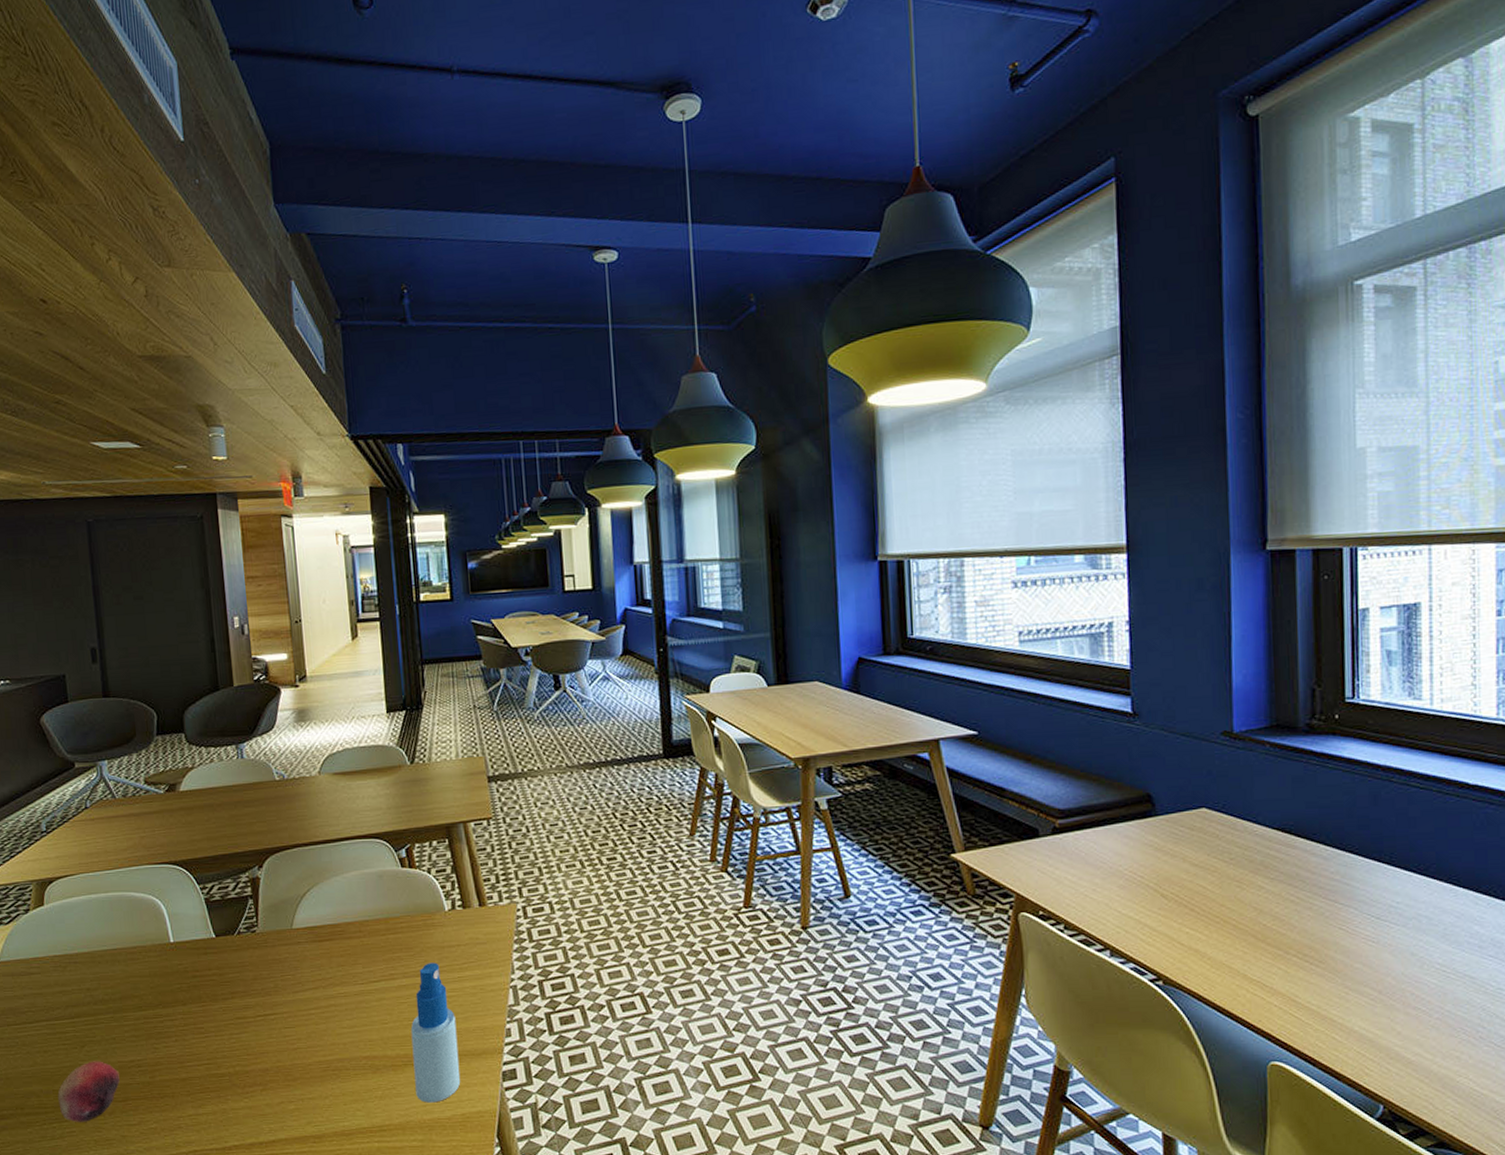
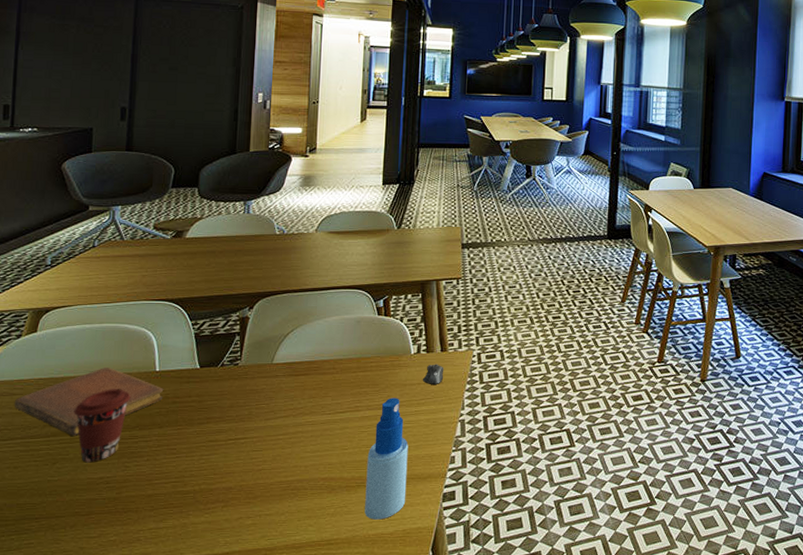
notebook: none [33,941,182,1018] -> present [14,368,164,437]
fruit: present [57,1061,120,1122] -> none [20,477,87,534]
coffee cup: none [93,964,149,1045] -> present [74,389,131,463]
computer mouse: none [462,921,486,945] -> present [423,364,444,384]

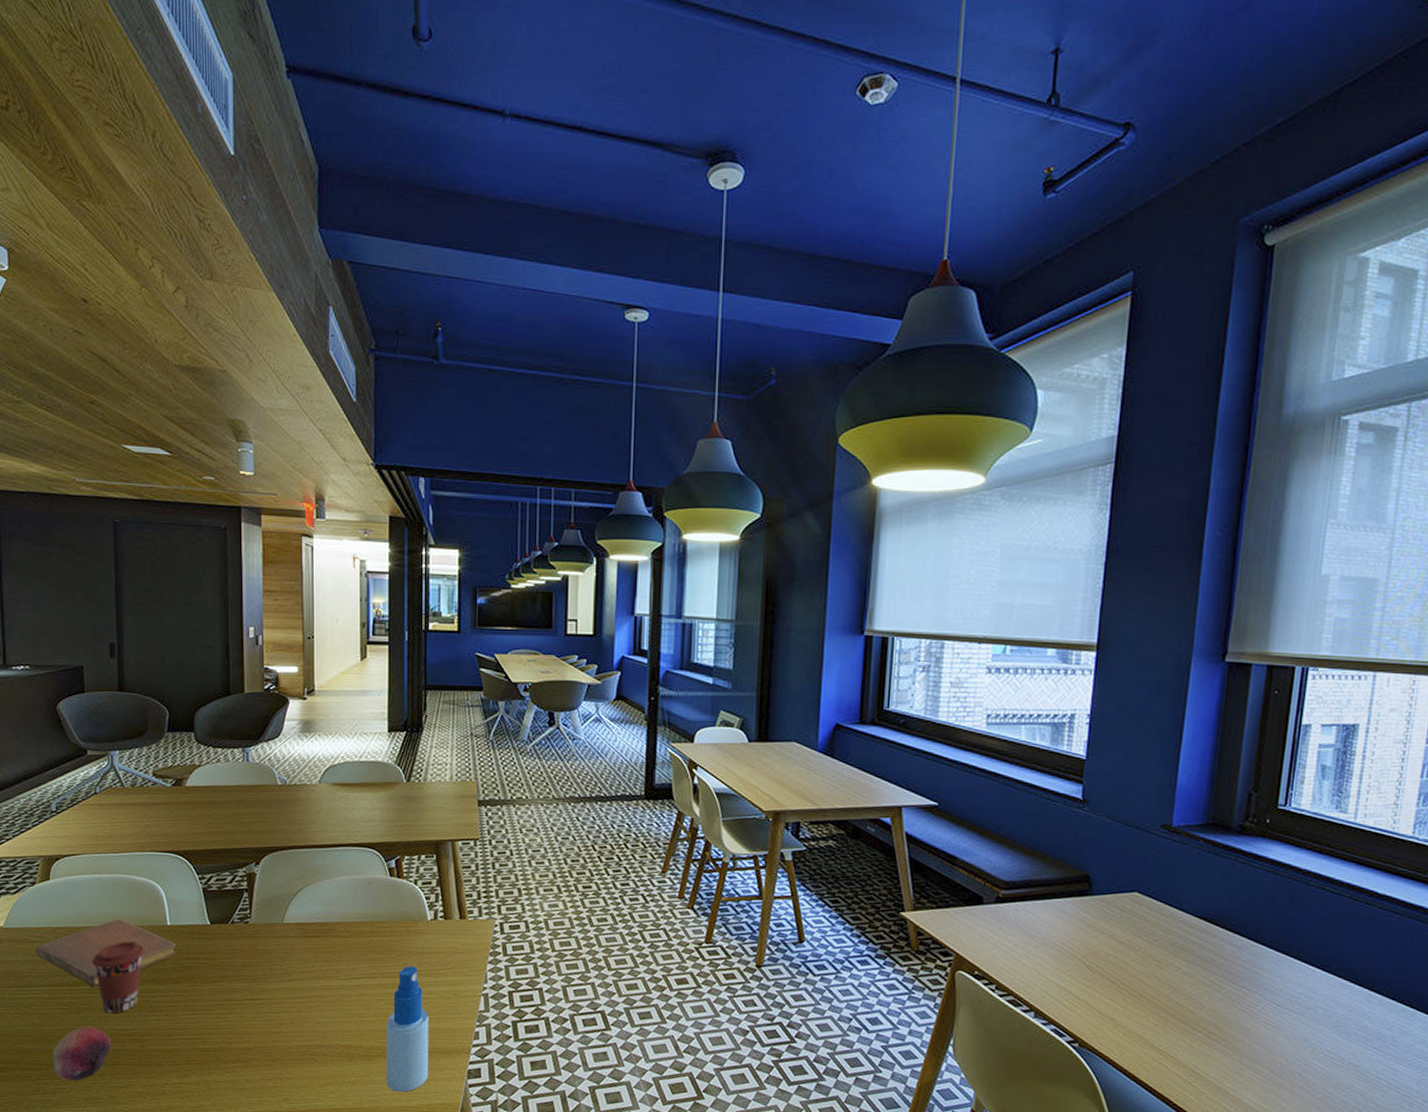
fruit: none [20,477,87,534] -> present [52,1026,111,1081]
computer mouse: present [423,364,444,384] -> none [442,932,464,954]

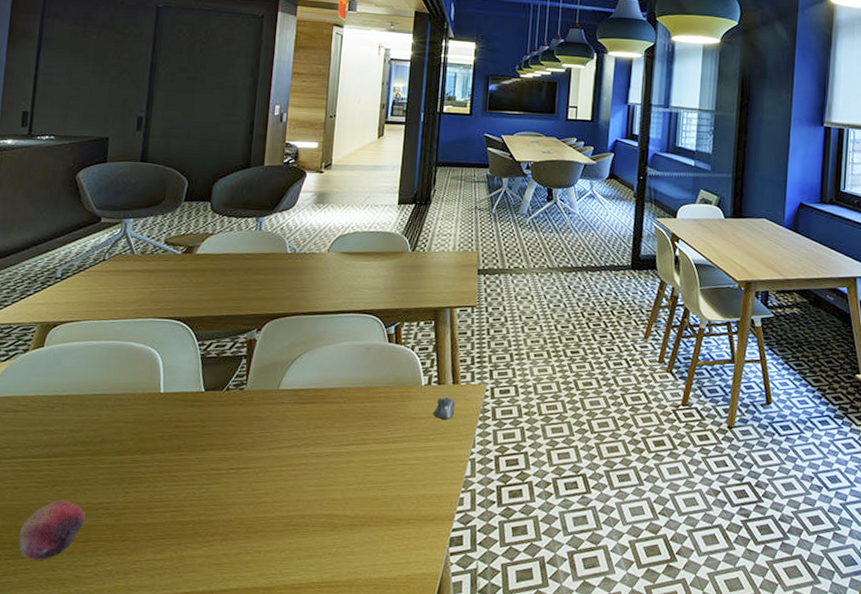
notebook: present [35,919,177,987] -> none [17,387,168,458]
coffee cup: present [92,941,145,1014] -> none [76,409,134,487]
spray bottle: present [386,966,429,1092] -> none [367,431,416,563]
computer mouse: none [442,932,464,954] -> present [433,397,456,419]

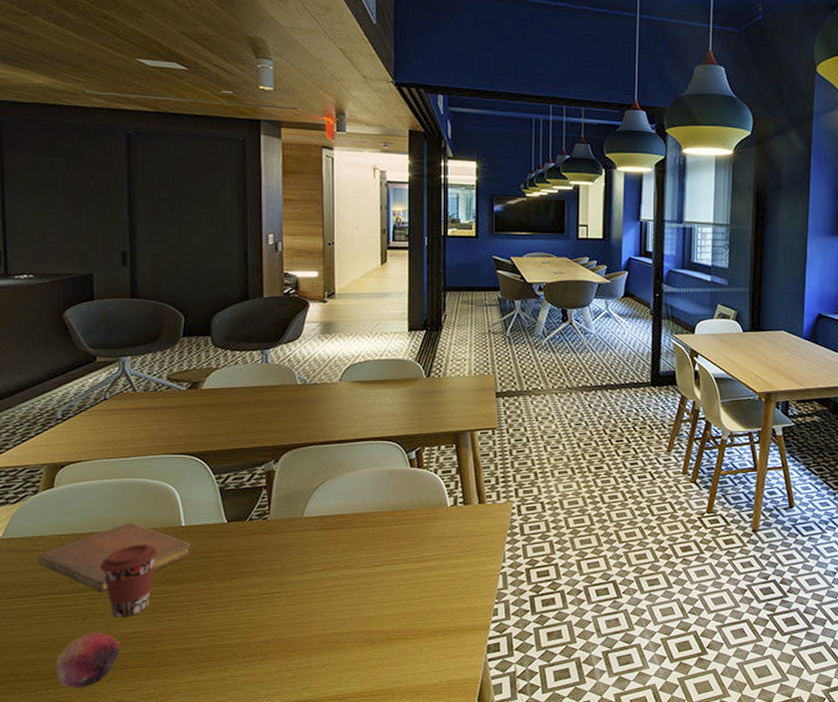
notebook: none [17,387,168,458] -> present [37,523,192,592]
coffee cup: none [76,409,134,487] -> present [100,544,158,618]
computer mouse: present [433,397,456,419] -> none [461,516,483,537]

